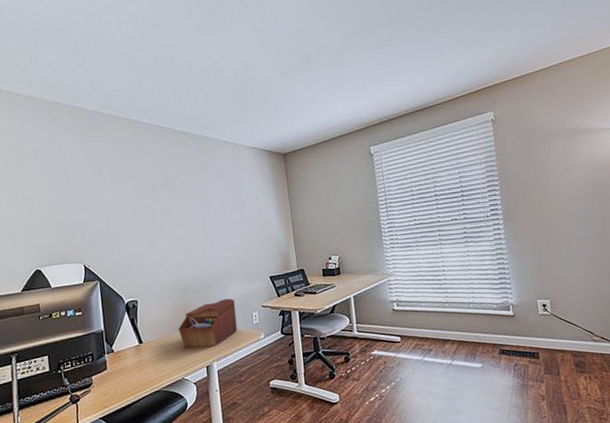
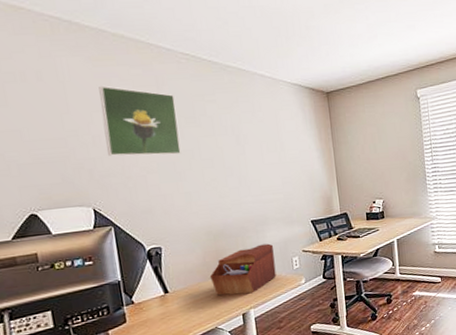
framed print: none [92,158,156,219] -> present [99,85,181,156]

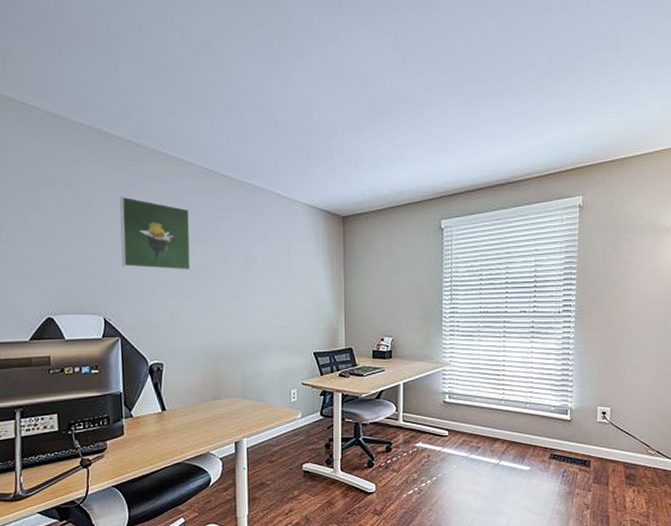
sewing box: present [209,243,277,296] -> none [206,372,273,422]

